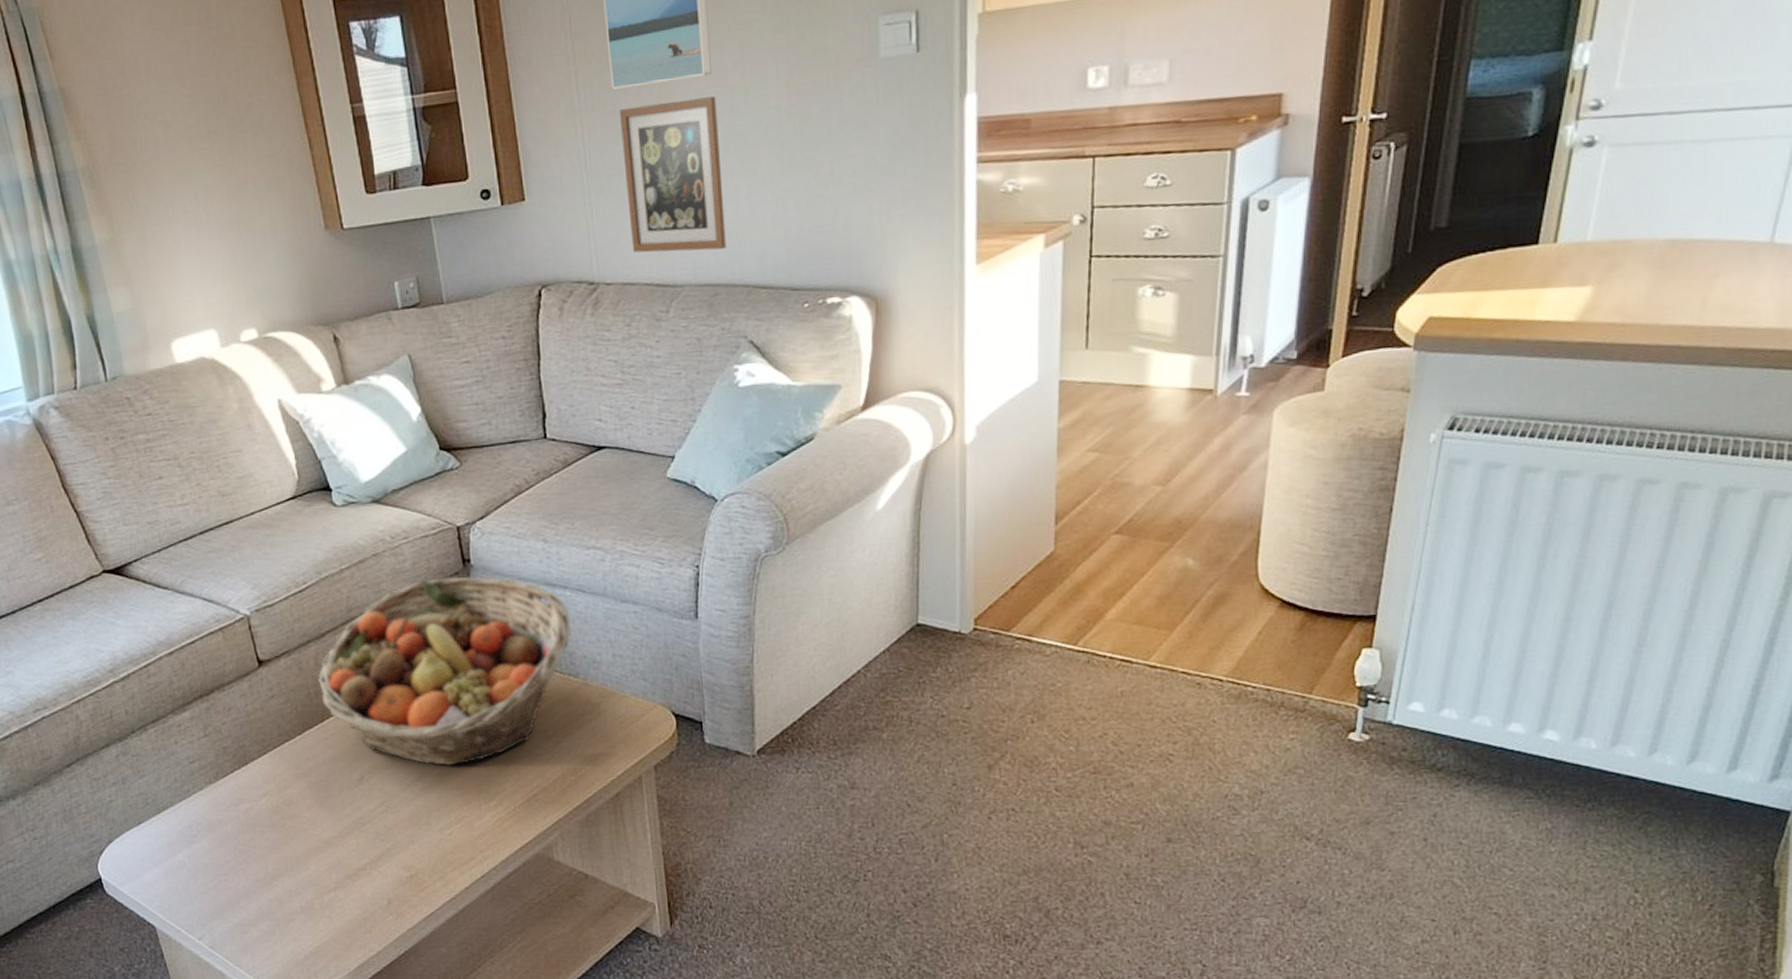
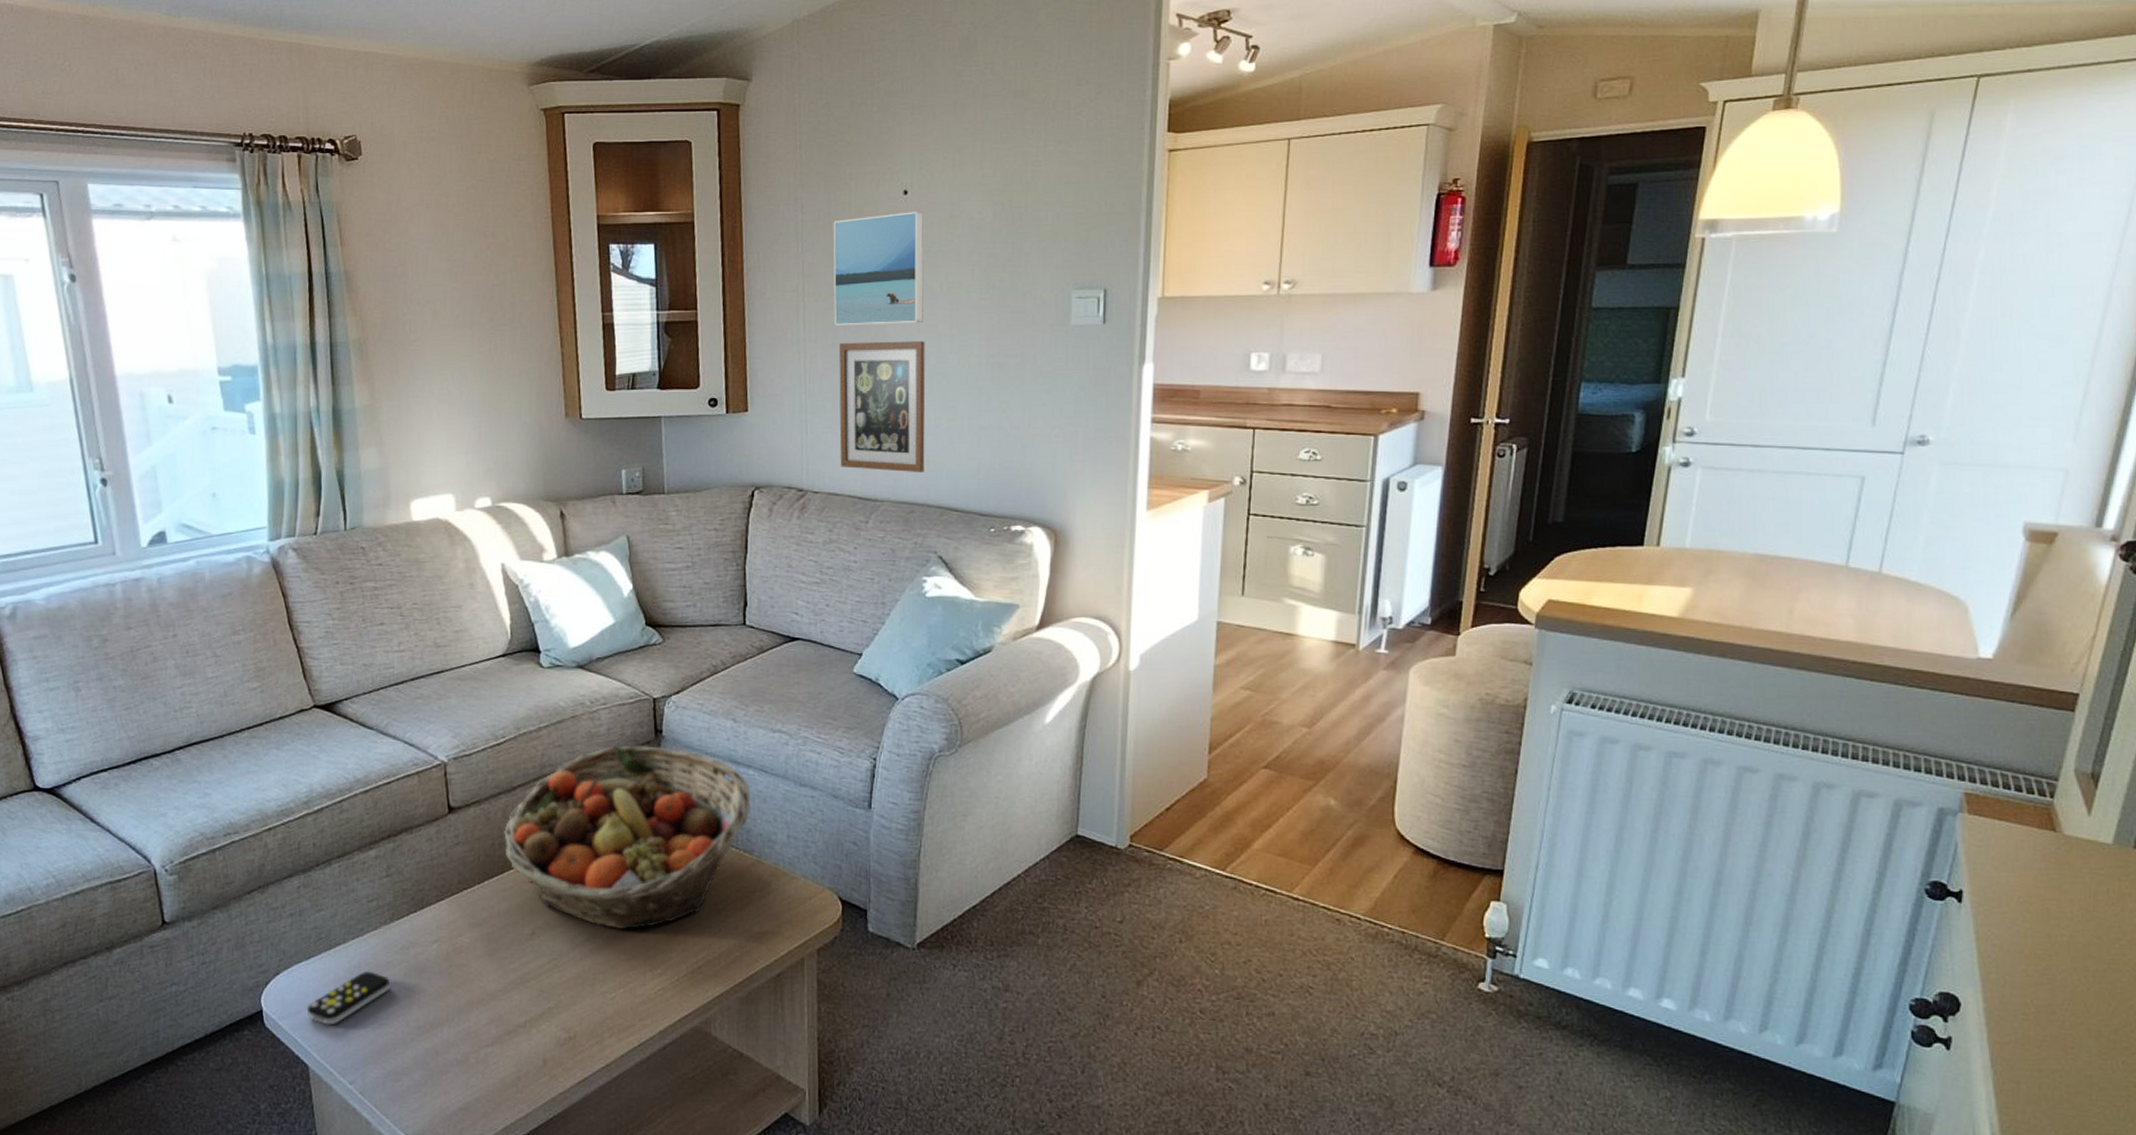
remote control: none [145,830,225,887] -> present [307,971,391,1025]

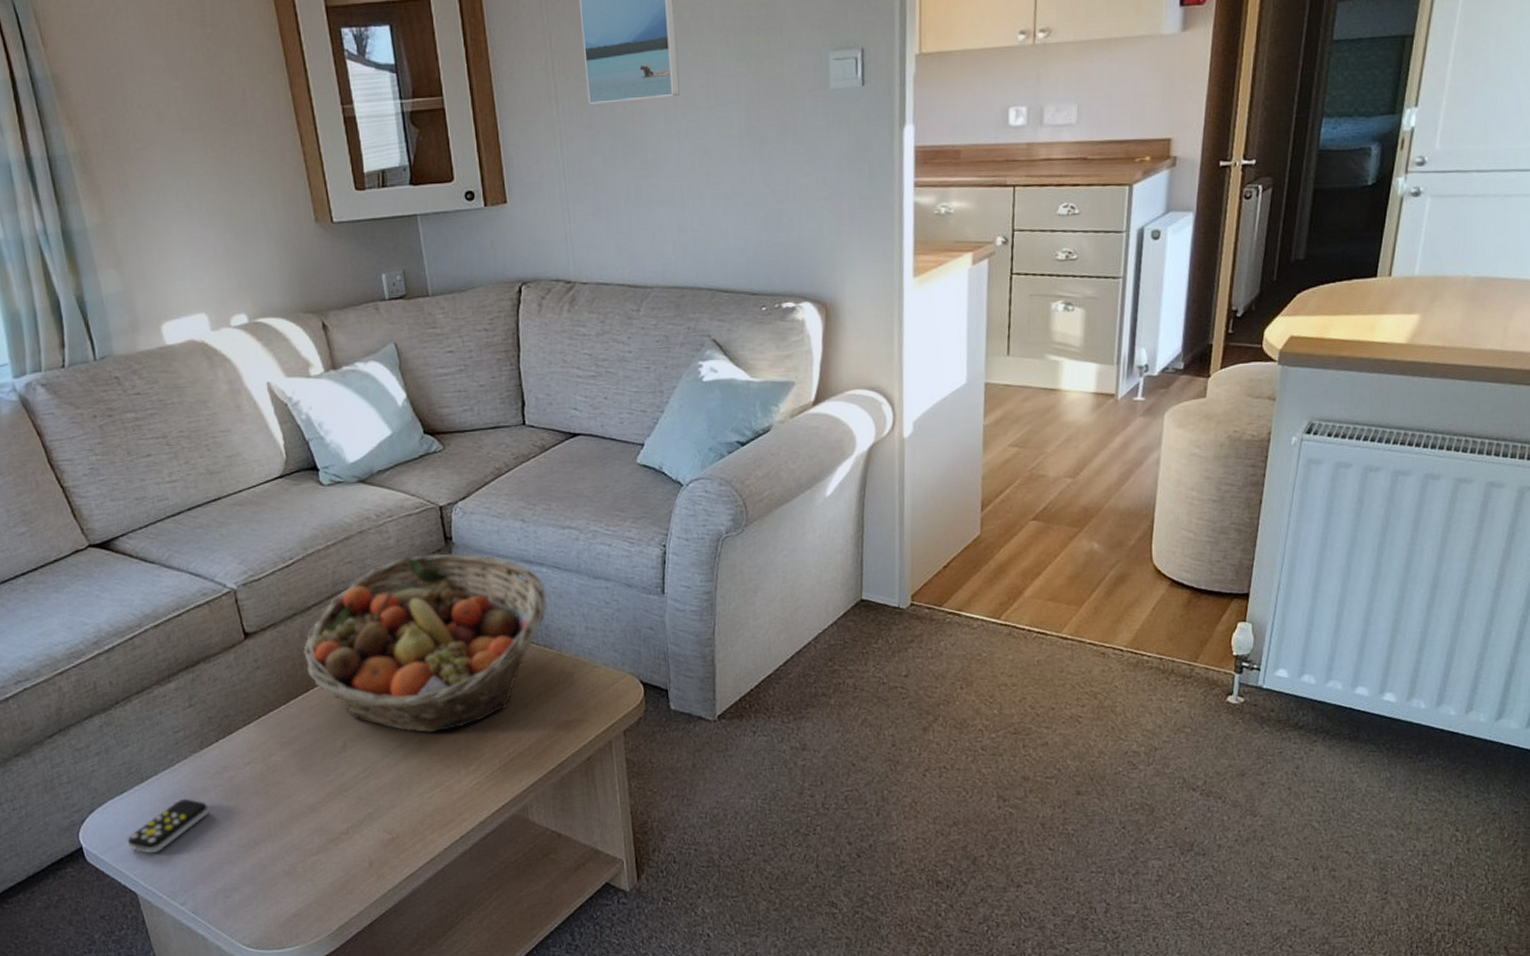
picture frame: present [839,341,925,472] -> none [596,116,692,256]

